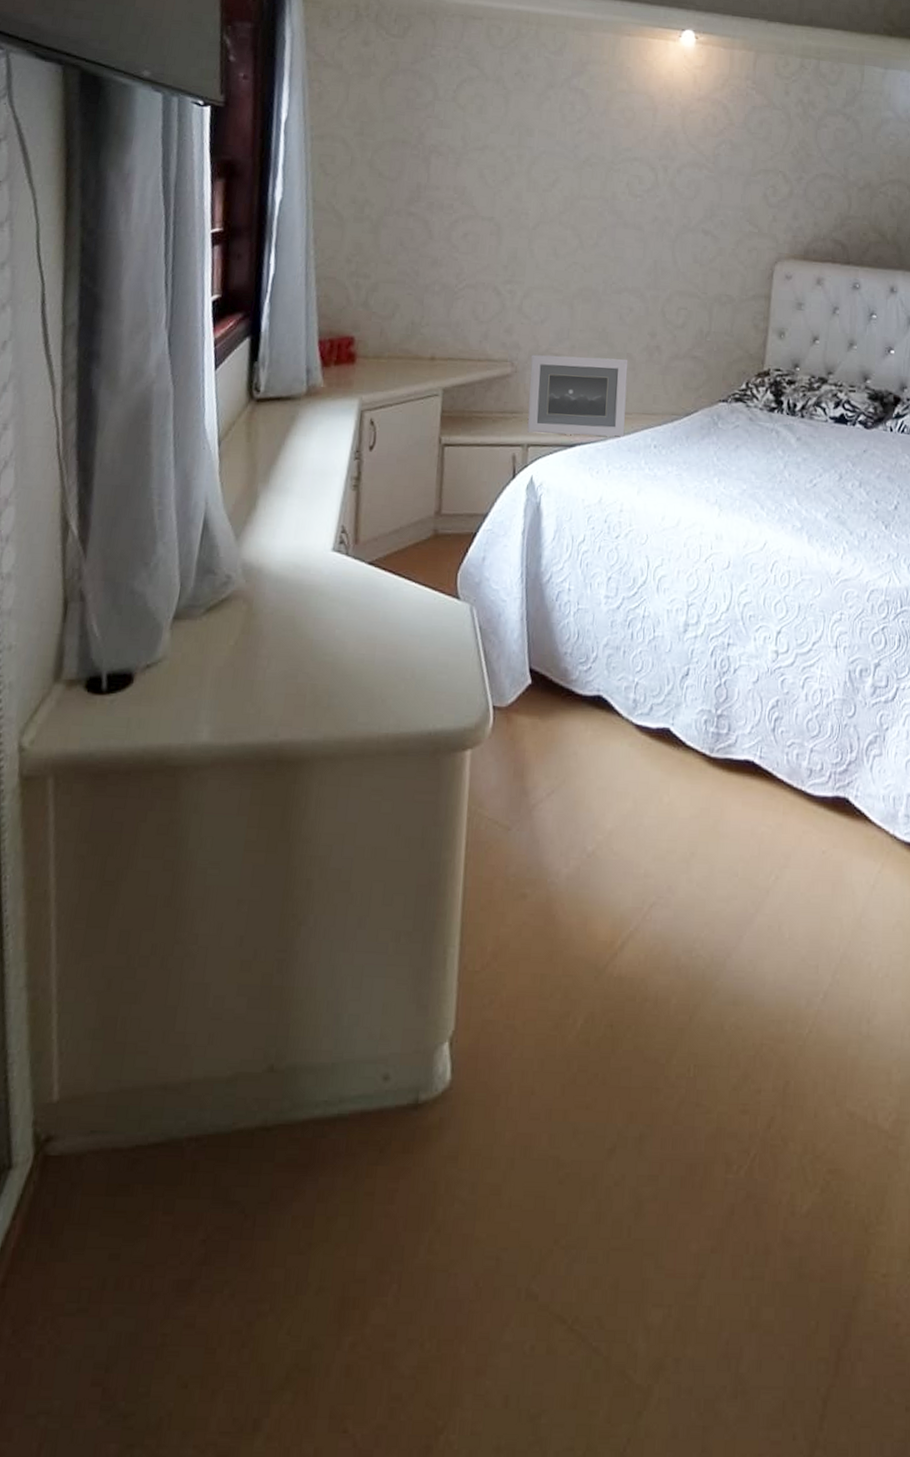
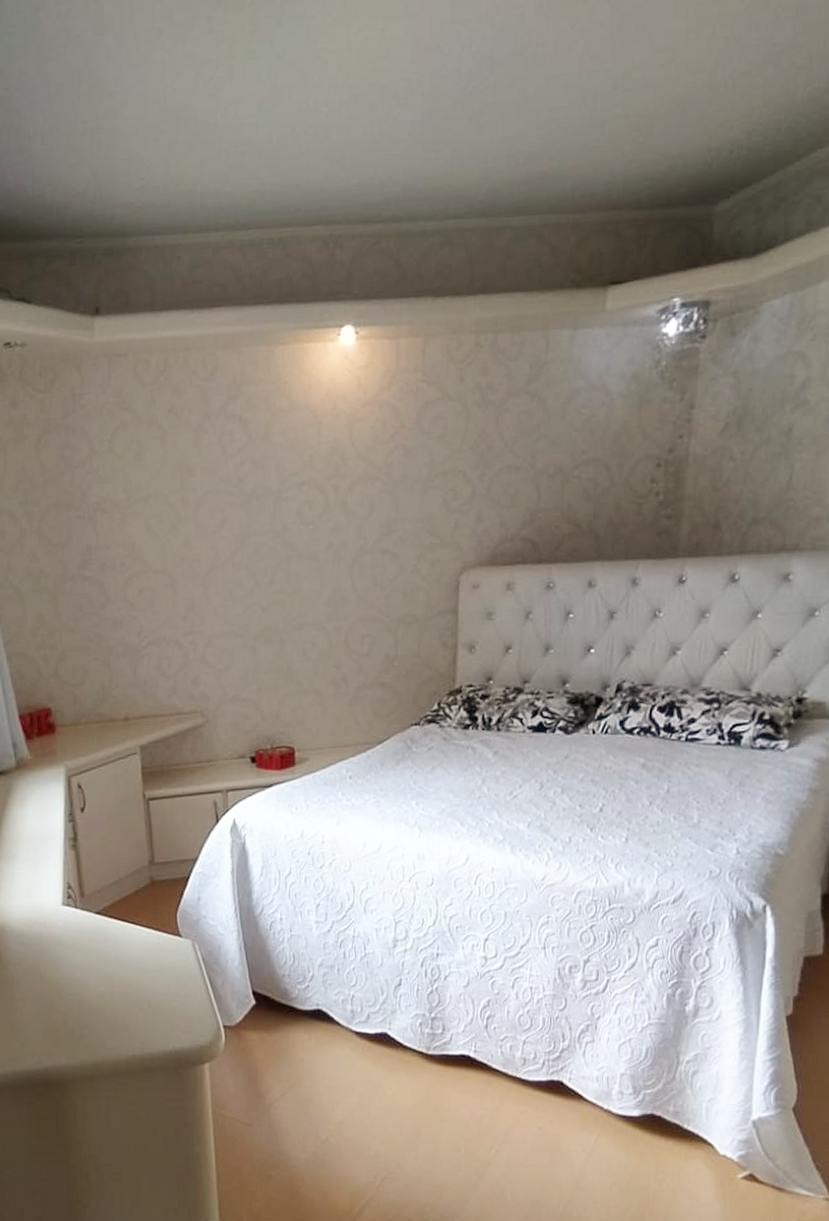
picture frame: present [527,354,629,437] -> none [219,695,319,778]

